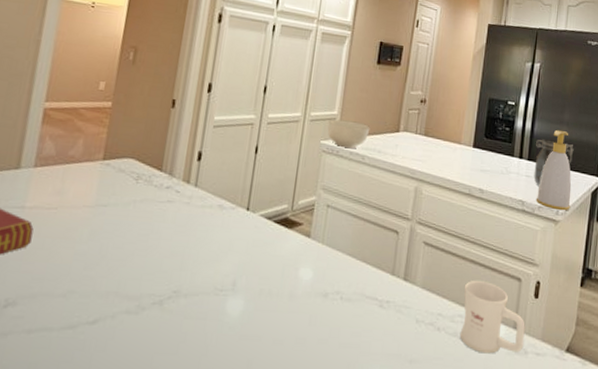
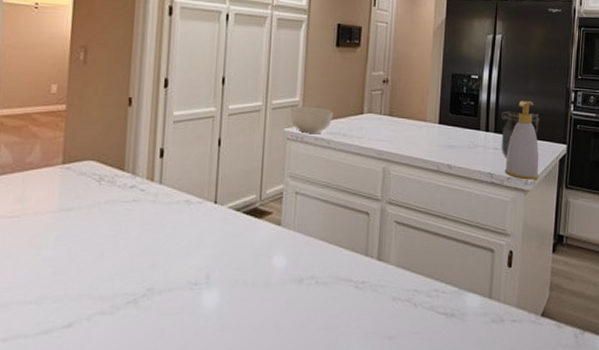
mug: present [460,280,525,354] -> none [436,254,500,325]

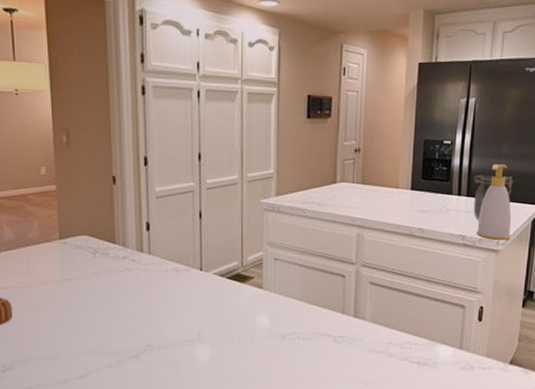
bowl: present [290,106,334,135] -> none [265,178,308,204]

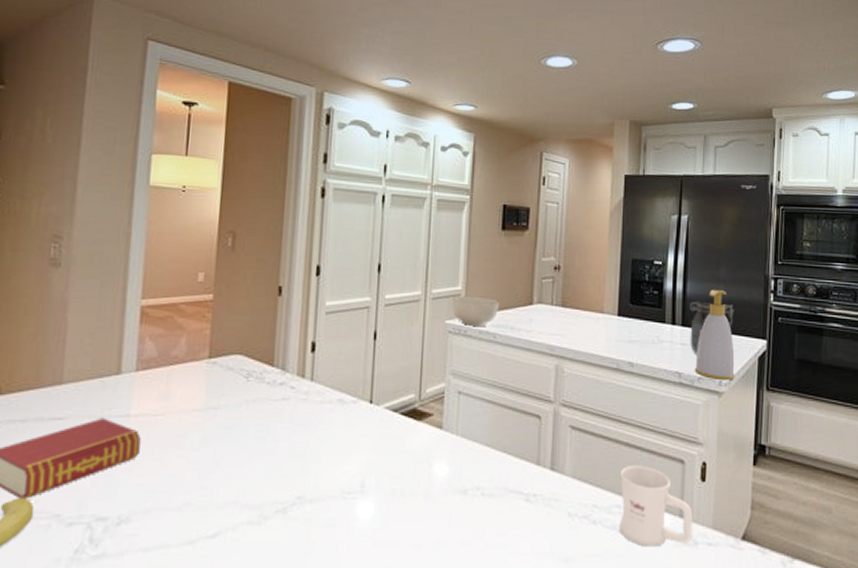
bowl: none [265,178,308,204] -> present [452,295,500,327]
mug: none [410,310,471,372] -> present [619,465,693,547]

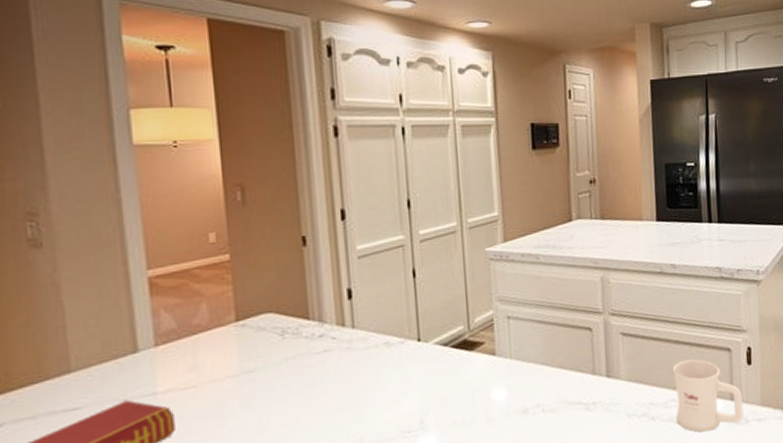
bowl: present [452,295,500,327] -> none [489,219,539,252]
jar: present [690,299,734,354] -> none [724,194,766,248]
soap bottle: present [694,289,735,381] -> none [733,183,771,270]

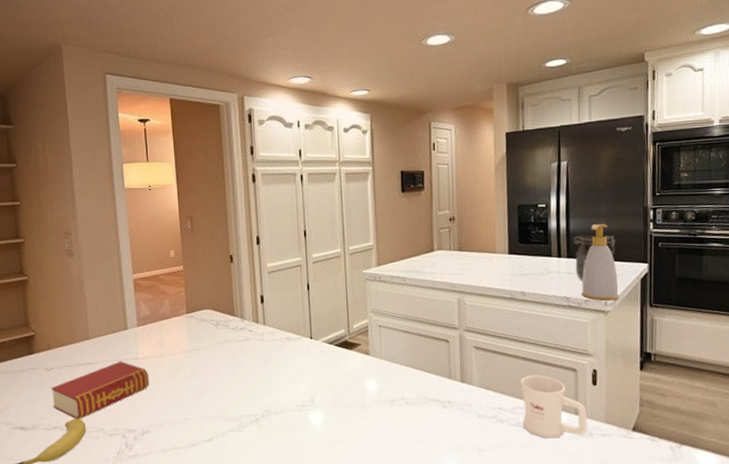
jar: none [724,194,766,248] -> present [573,233,616,281]
soap bottle: none [733,183,771,270] -> present [581,223,619,302]

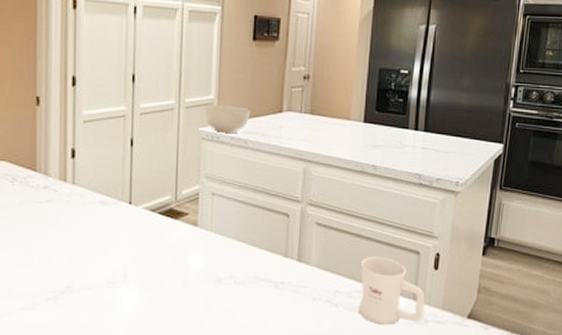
bowl: none [366,248,406,274] -> present [205,104,251,134]
jar: present [573,233,616,281] -> none [431,107,475,157]
soap bottle: present [581,223,619,302] -> none [433,96,472,181]

